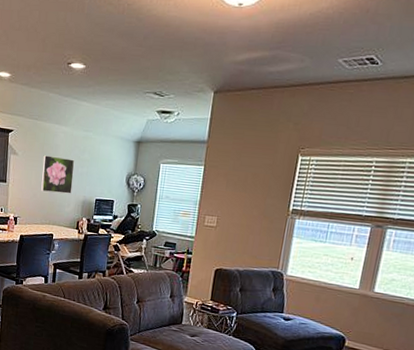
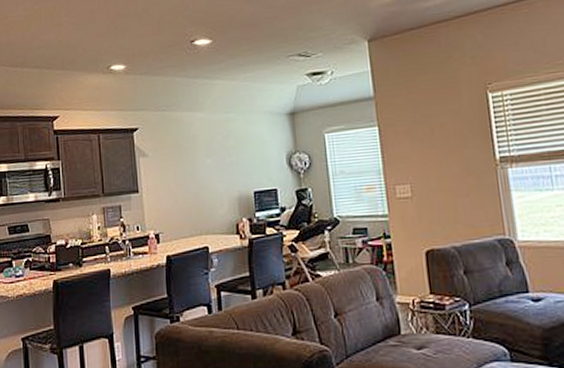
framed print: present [41,155,75,194] -> none [180,148,223,195]

